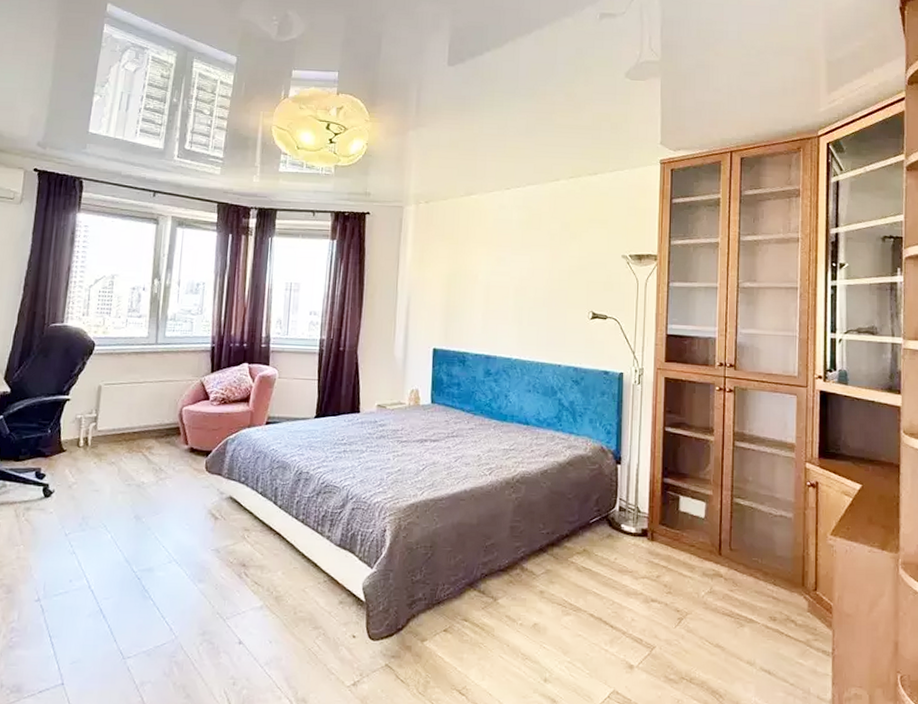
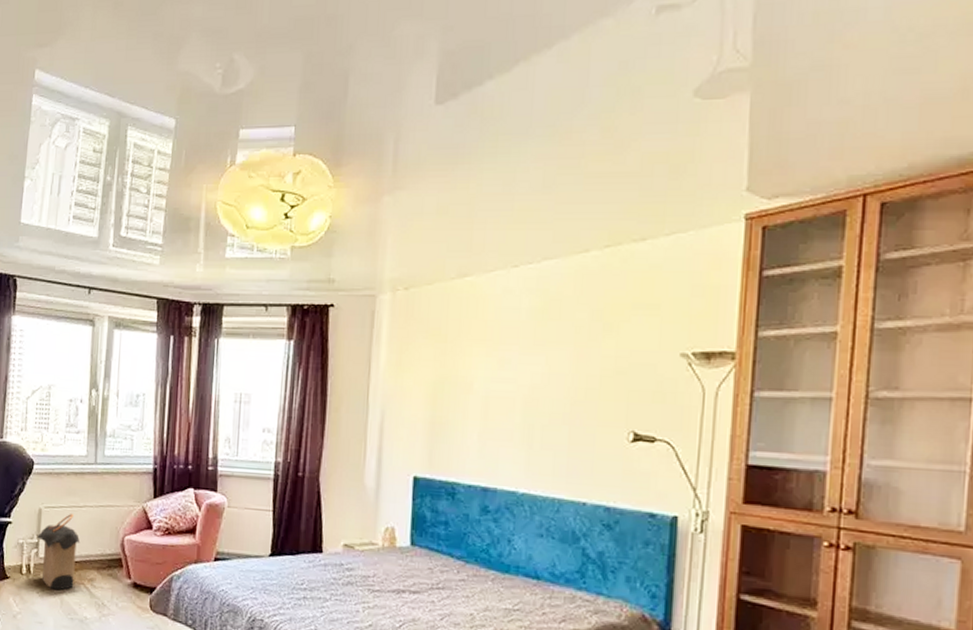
laundry hamper: none [96,389,140,460] -> present [37,514,81,591]

